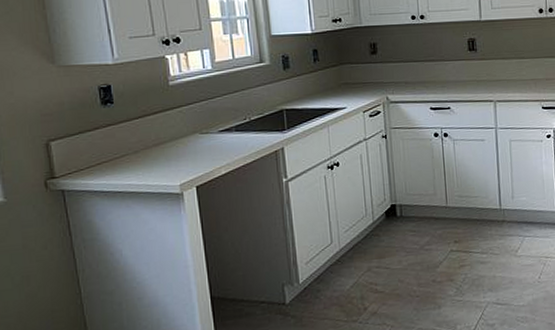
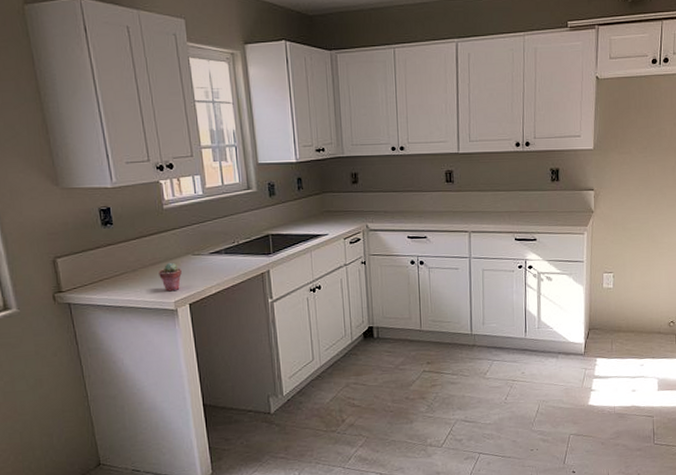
potted succulent: none [163,142,188,174] -> present [159,262,182,292]

